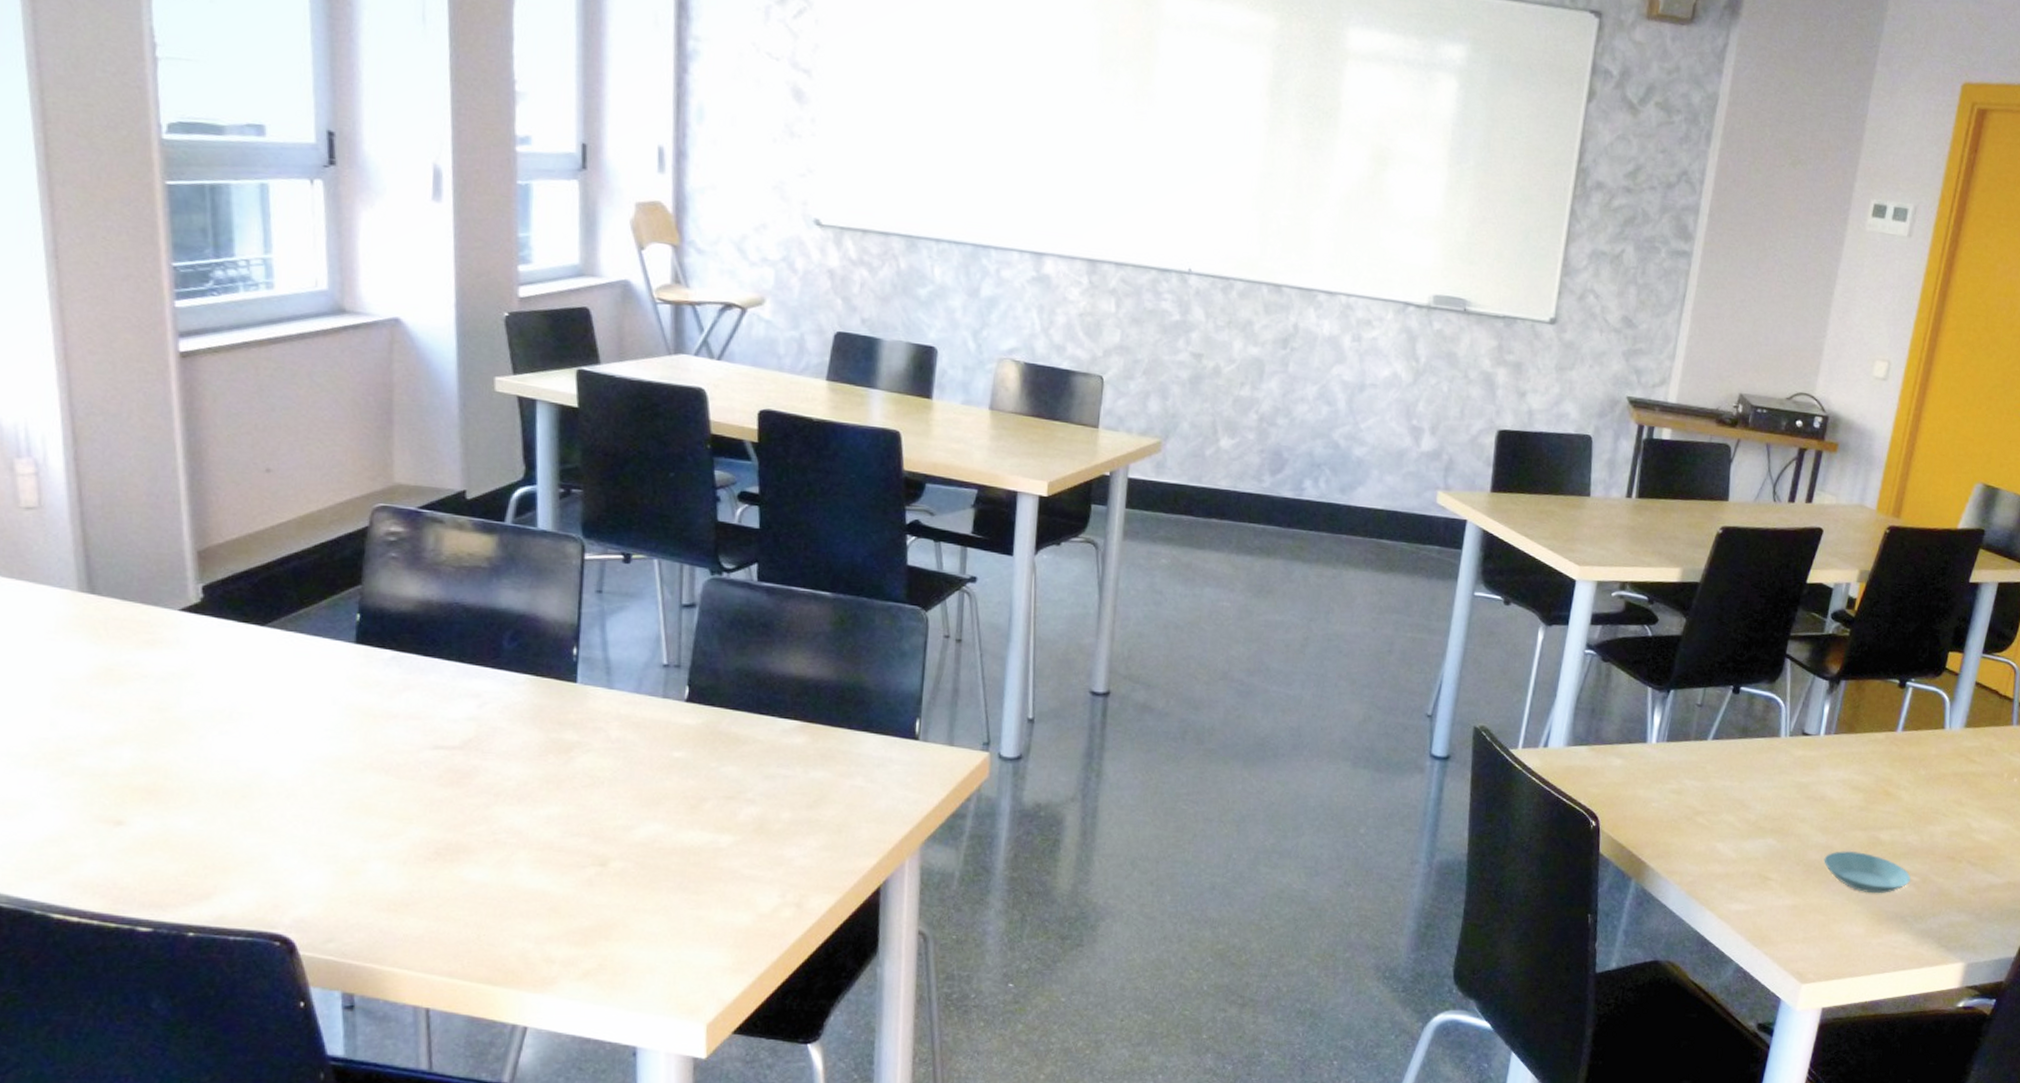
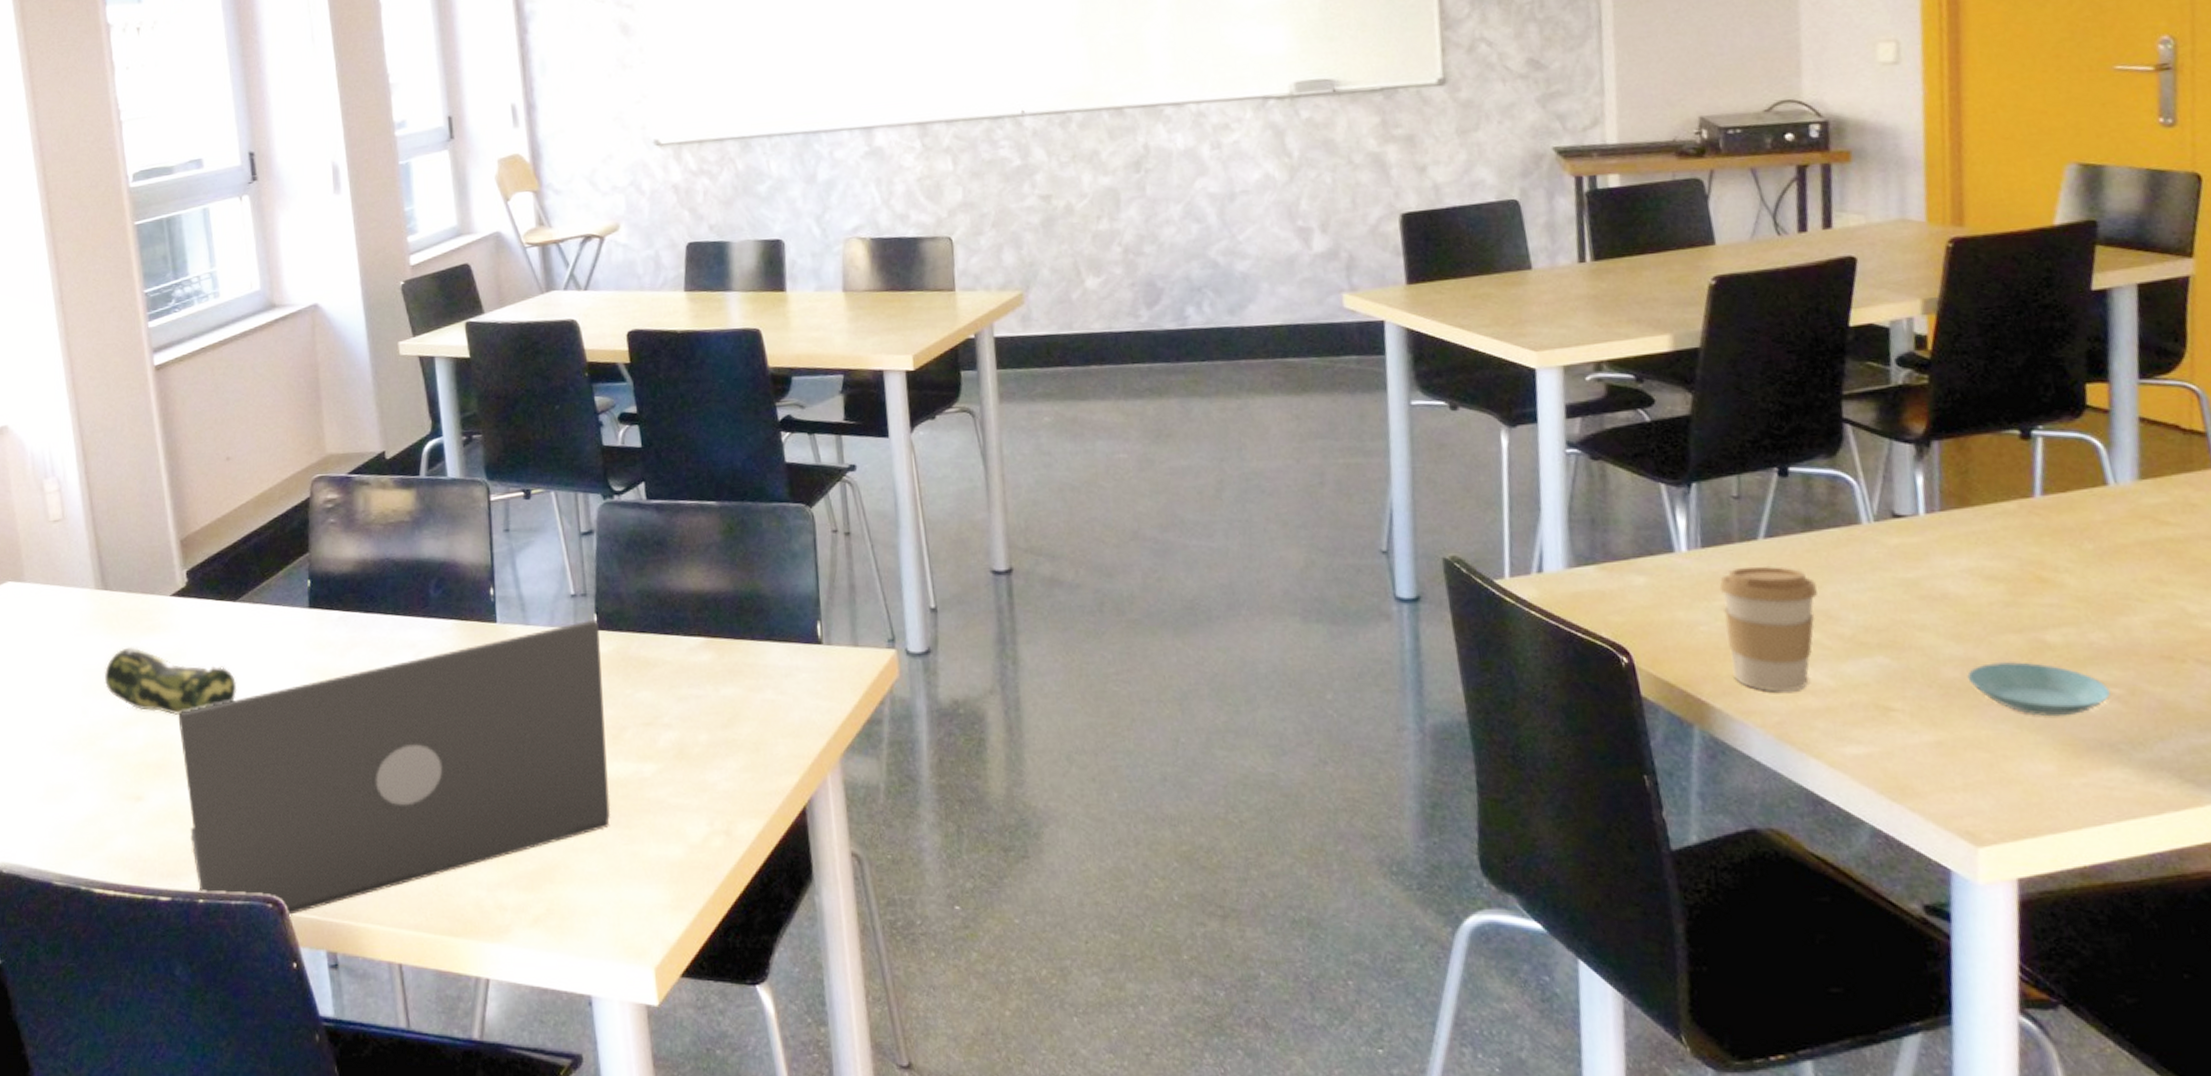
pencil case: none [82,660,258,739] -> present [104,647,237,715]
laptop: none [178,691,690,956] -> present [178,619,611,917]
coffee cup: none [1668,760,1741,859] -> present [1719,565,1818,693]

